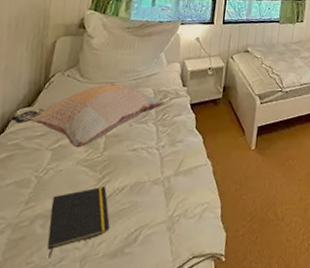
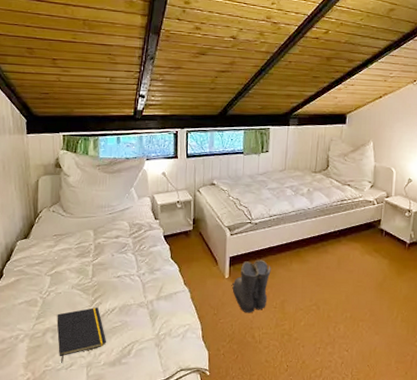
decorative pillow: present [10,82,165,148] -> none [13,217,140,274]
boots: none [257,129,299,187] -> present [232,259,271,313]

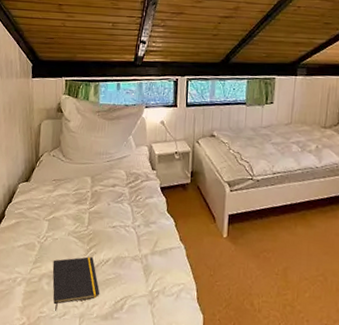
boots: present [232,259,271,313] -> none [230,220,273,278]

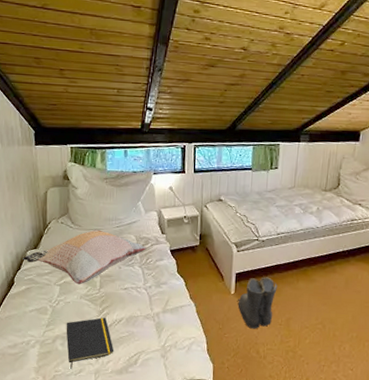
decorative pillow: none [14,163,137,221] -> present [23,229,147,285]
boots: none [230,220,273,278] -> present [238,277,277,329]

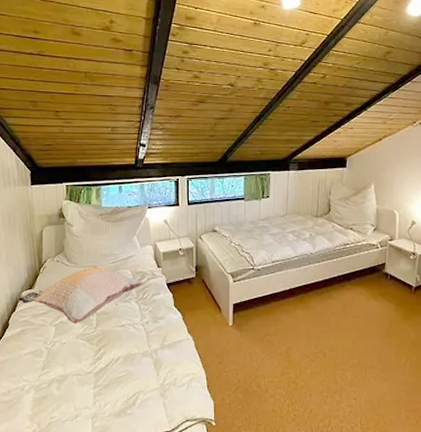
notepad: present [66,317,114,370] -> none [62,357,112,415]
boots: present [238,277,277,329] -> none [236,306,275,361]

